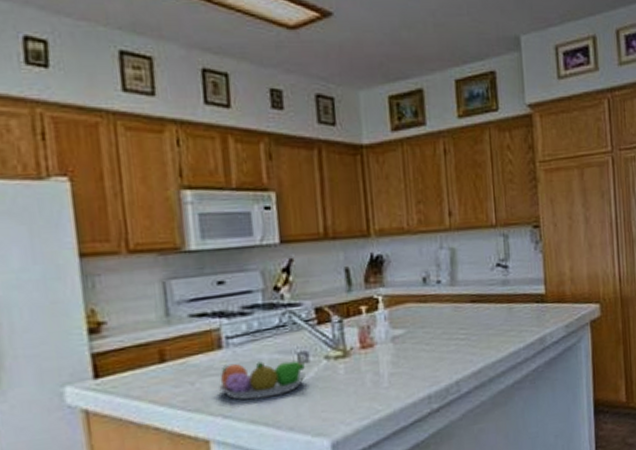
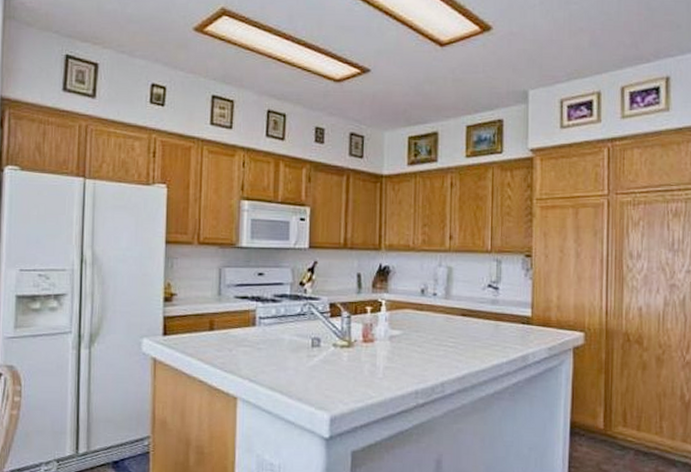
fruit bowl: present [217,360,307,400] -> none [248,339,317,371]

